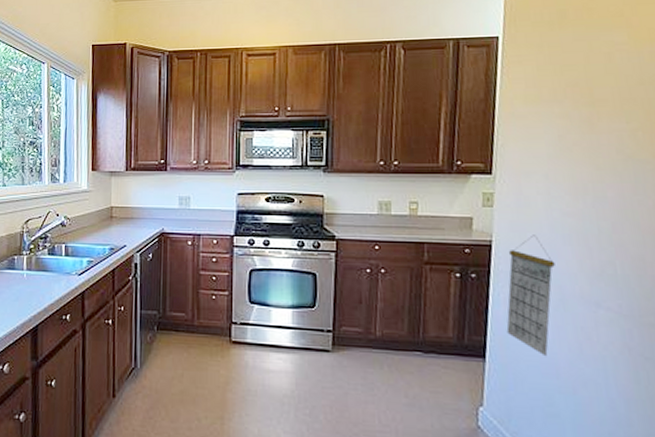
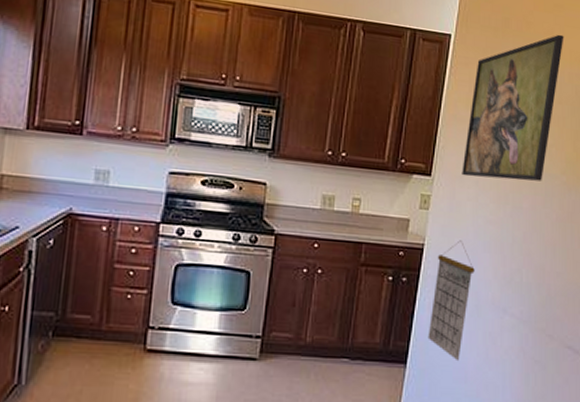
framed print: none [526,14,639,171] -> present [462,34,564,181]

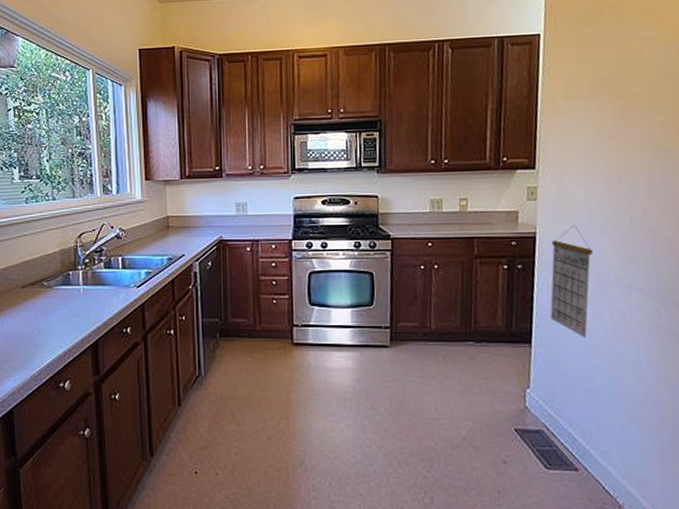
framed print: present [462,34,564,181] -> none [567,10,667,164]

